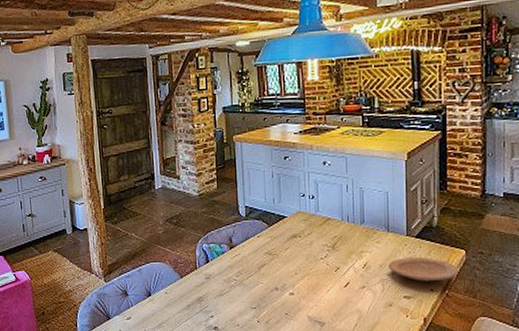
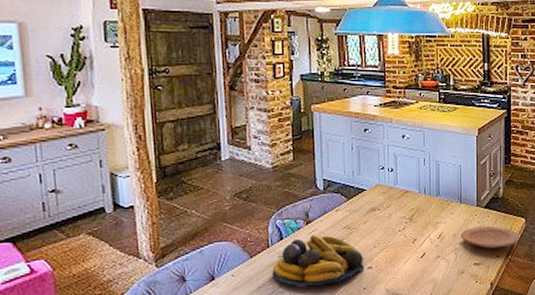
fruit bowl: none [200,259,287,308] -> present [272,234,365,286]

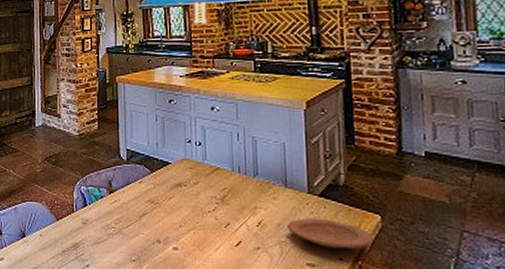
fruit bowl: present [272,234,365,286] -> none [76,205,170,259]

